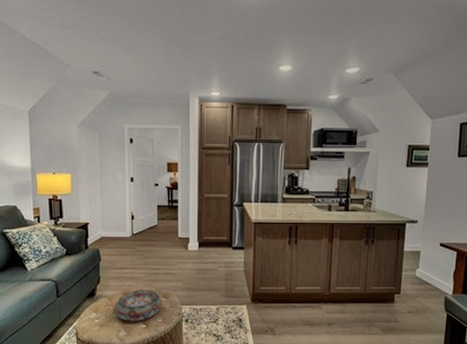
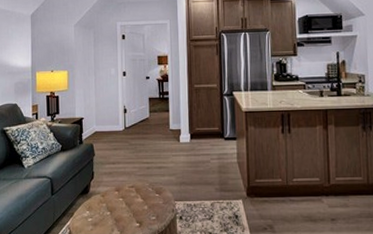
decorative bowl: present [115,290,162,321] -> none [108,185,155,219]

